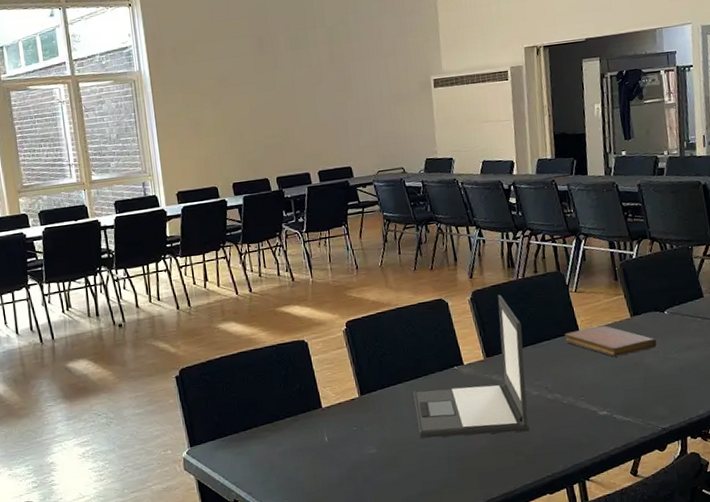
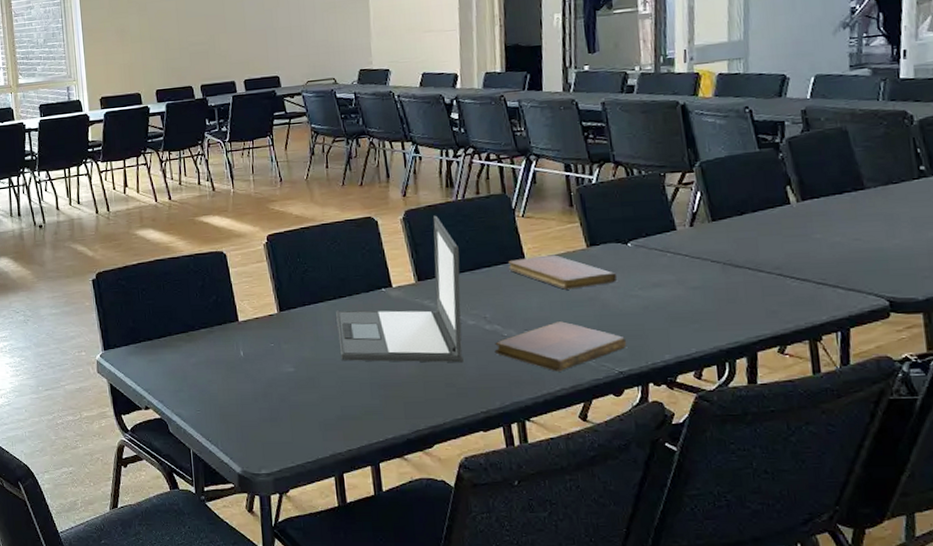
notebook: none [556,386,668,433] -> present [494,321,627,372]

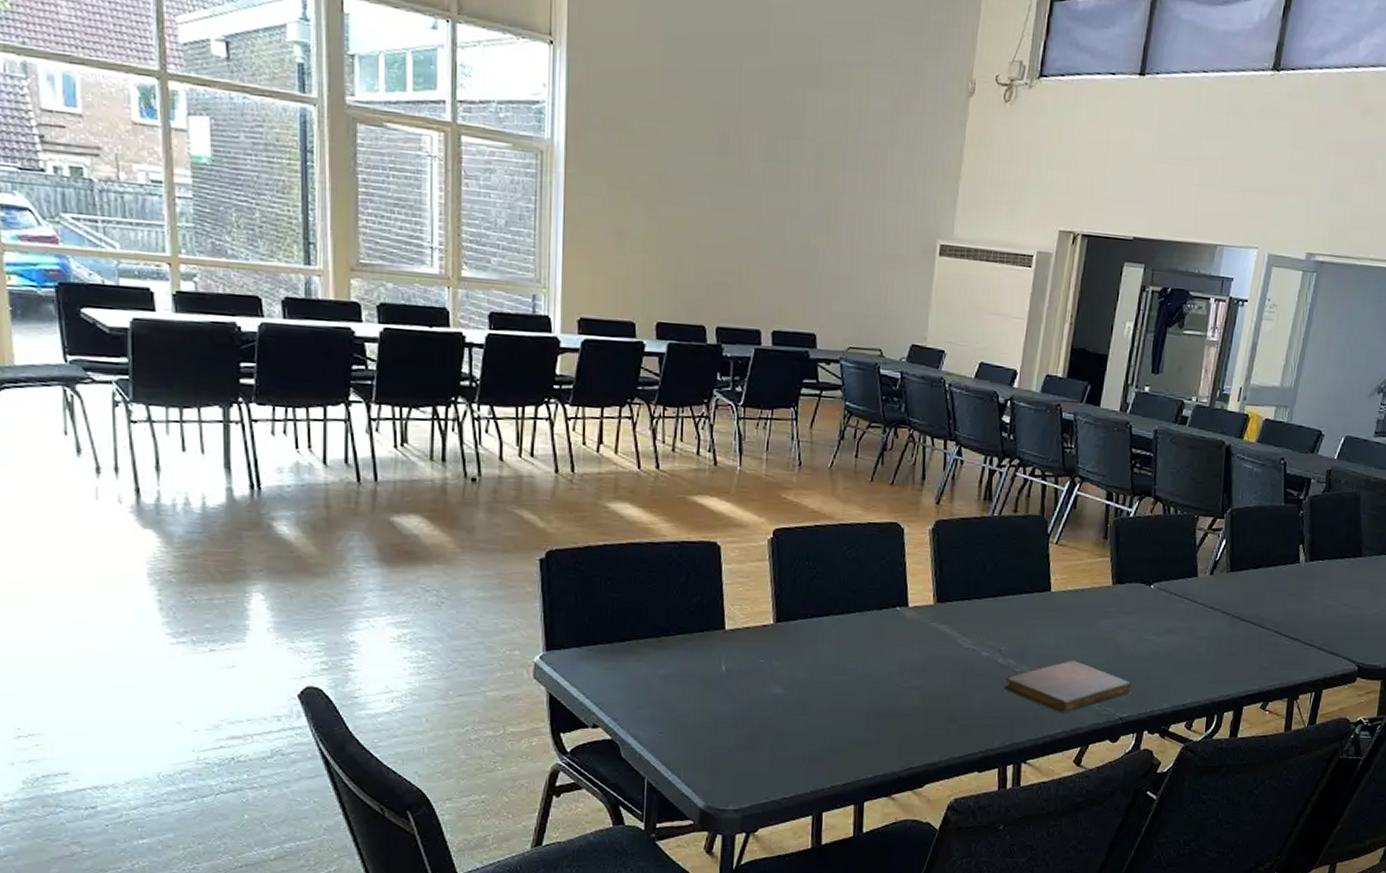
laptop: present [336,215,463,363] -> none [839,530,986,697]
notebook: present [507,255,618,290] -> none [1032,588,1136,628]

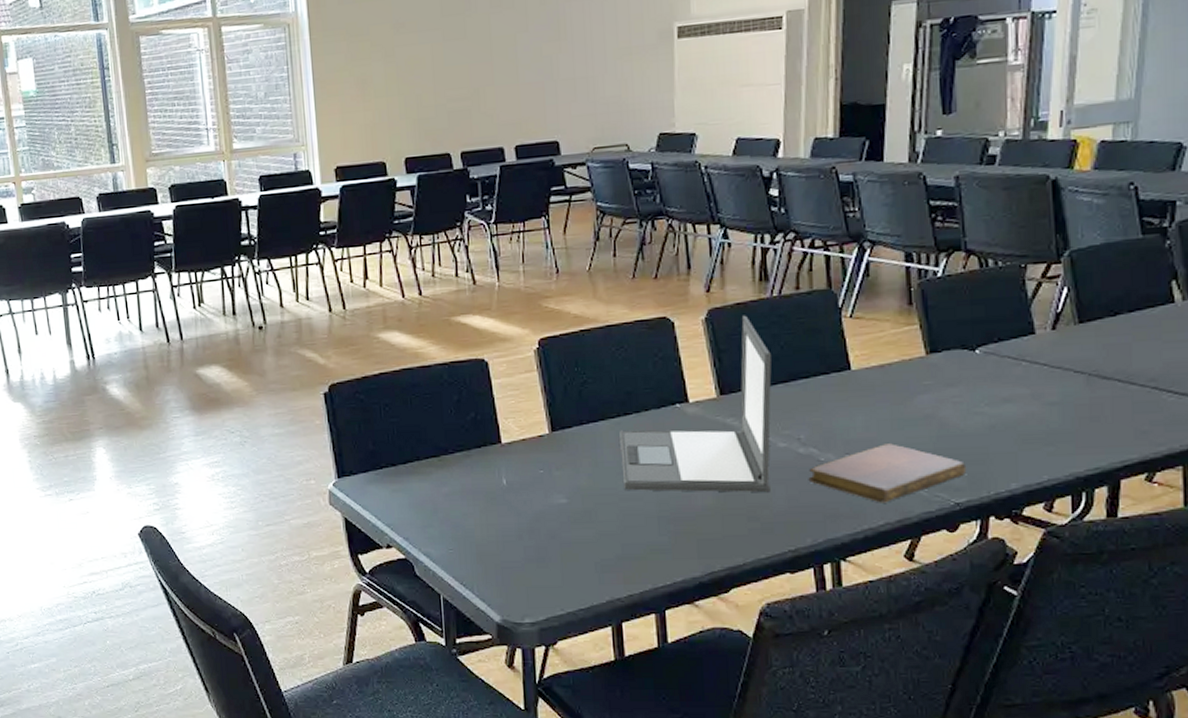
laptop: none [839,530,986,697] -> present [619,315,772,493]

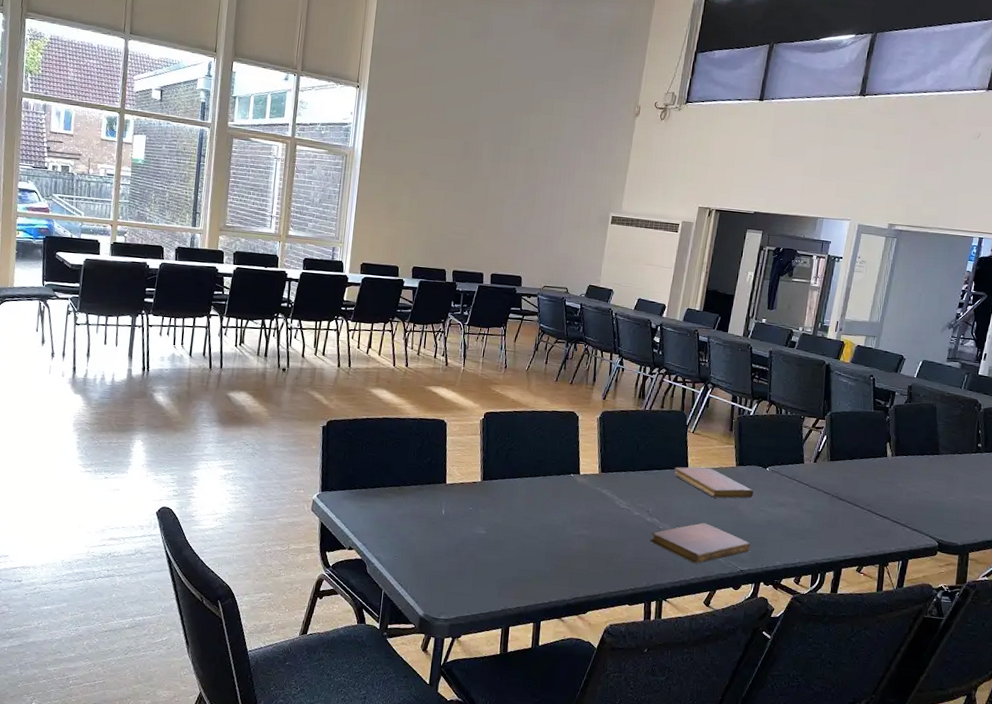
laptop: present [619,315,772,493] -> none [526,419,639,546]
notebook: none [829,363,961,406] -> present [673,467,754,498]

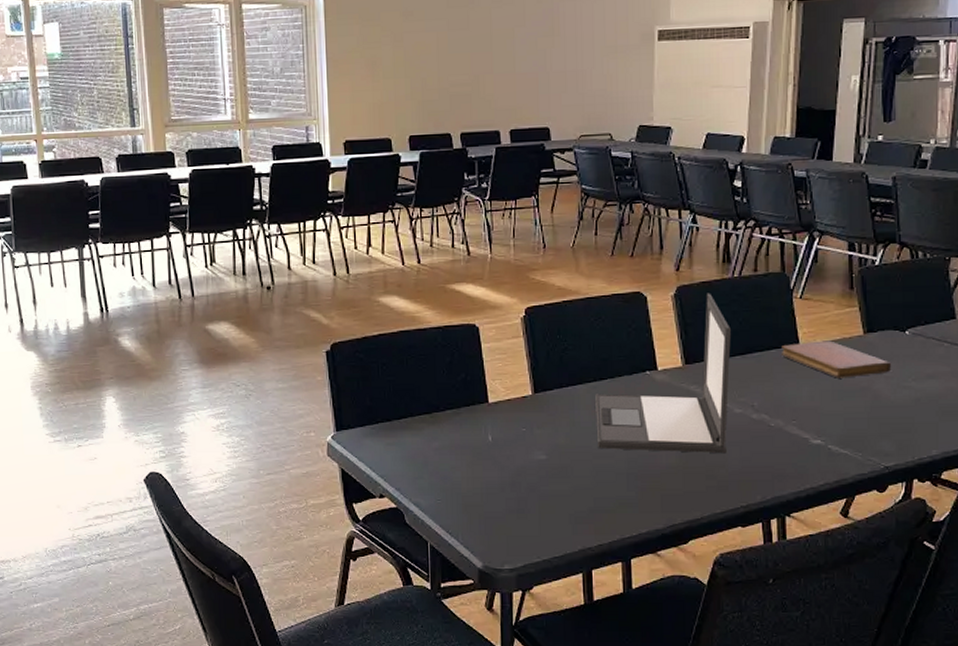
laptop: none [526,419,639,546] -> present [595,293,731,454]
notebook: present [650,523,751,564] -> none [760,412,895,465]

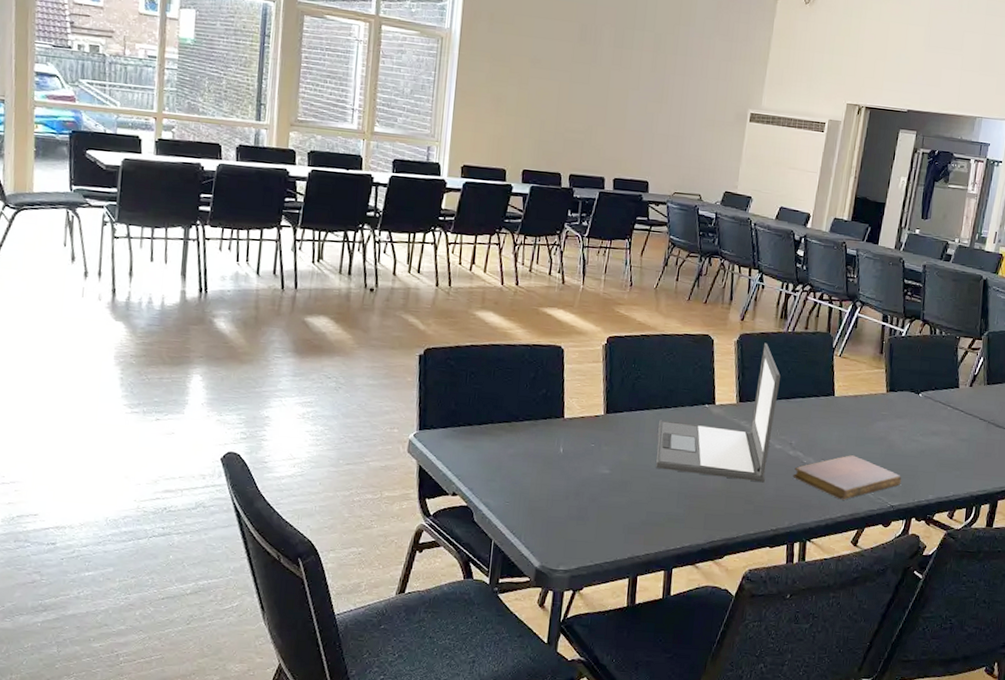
notebook: none [760,412,895,465] -> present [793,455,902,500]
notebook: present [780,340,892,378] -> none [818,394,906,428]

